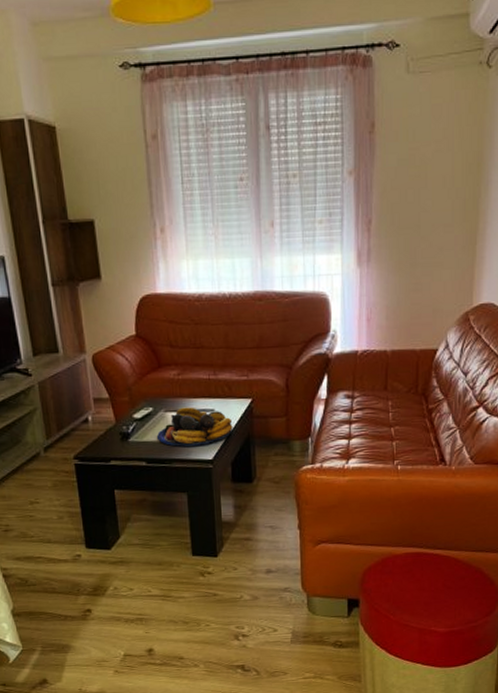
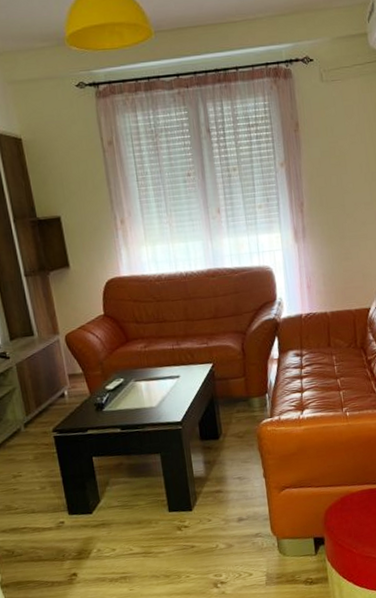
fruit bowl: present [157,407,233,447] -> none [129,375,198,413]

